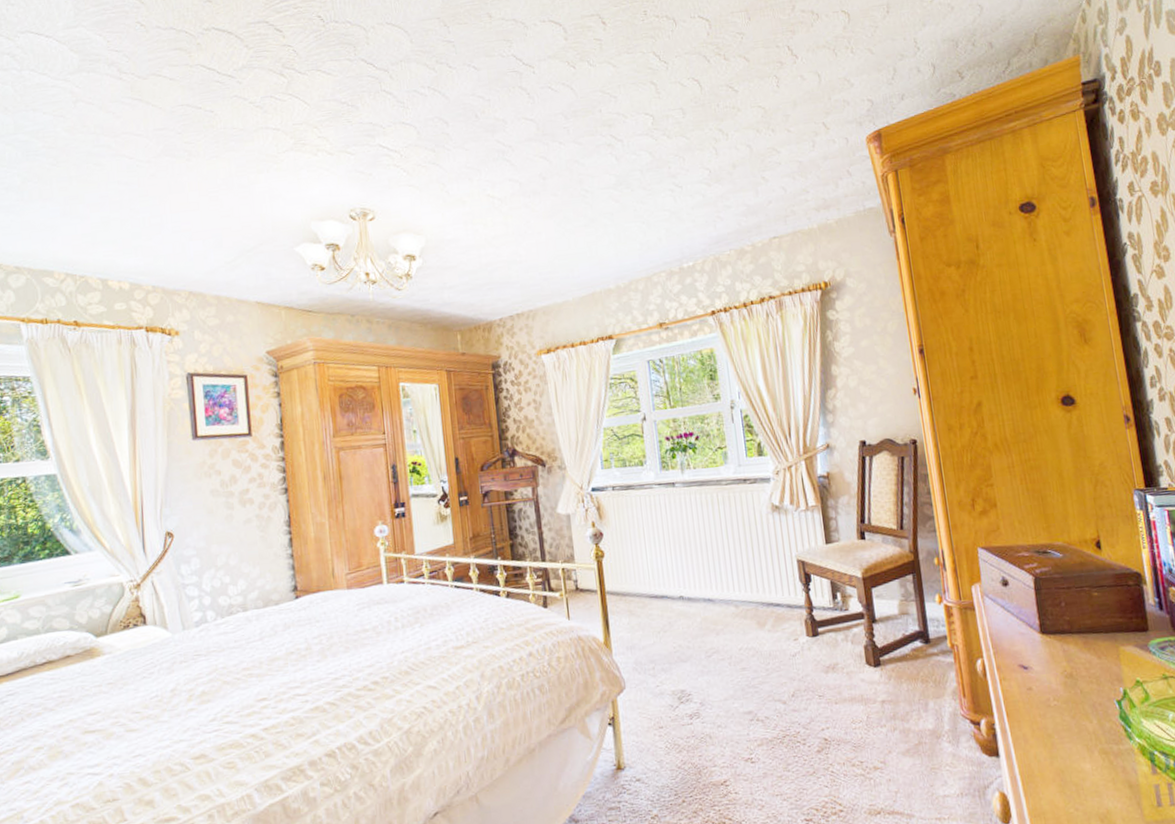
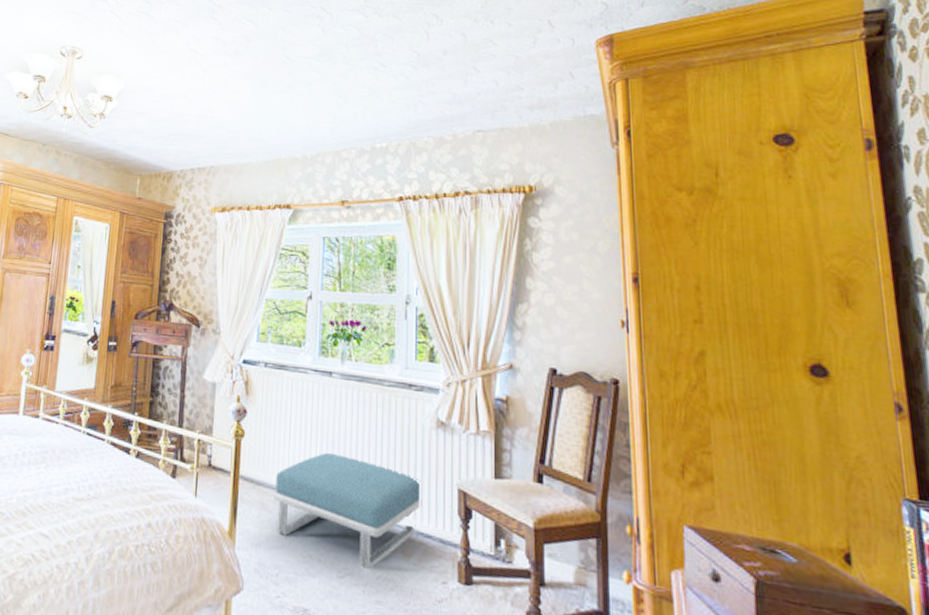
footstool: none [639,553,769,644] -> present [274,452,422,569]

